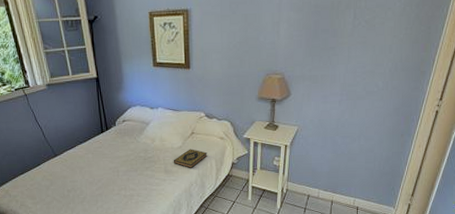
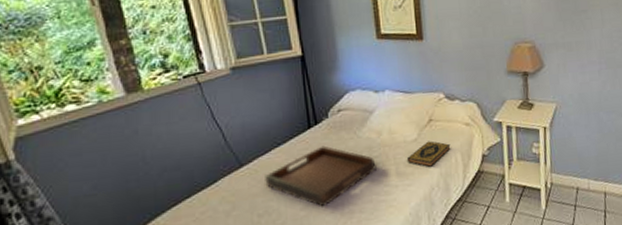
serving tray: none [72,146,150,190] -> present [265,145,377,207]

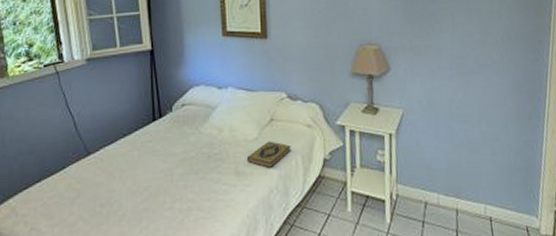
serving tray: present [265,145,377,207] -> none [109,139,216,202]

